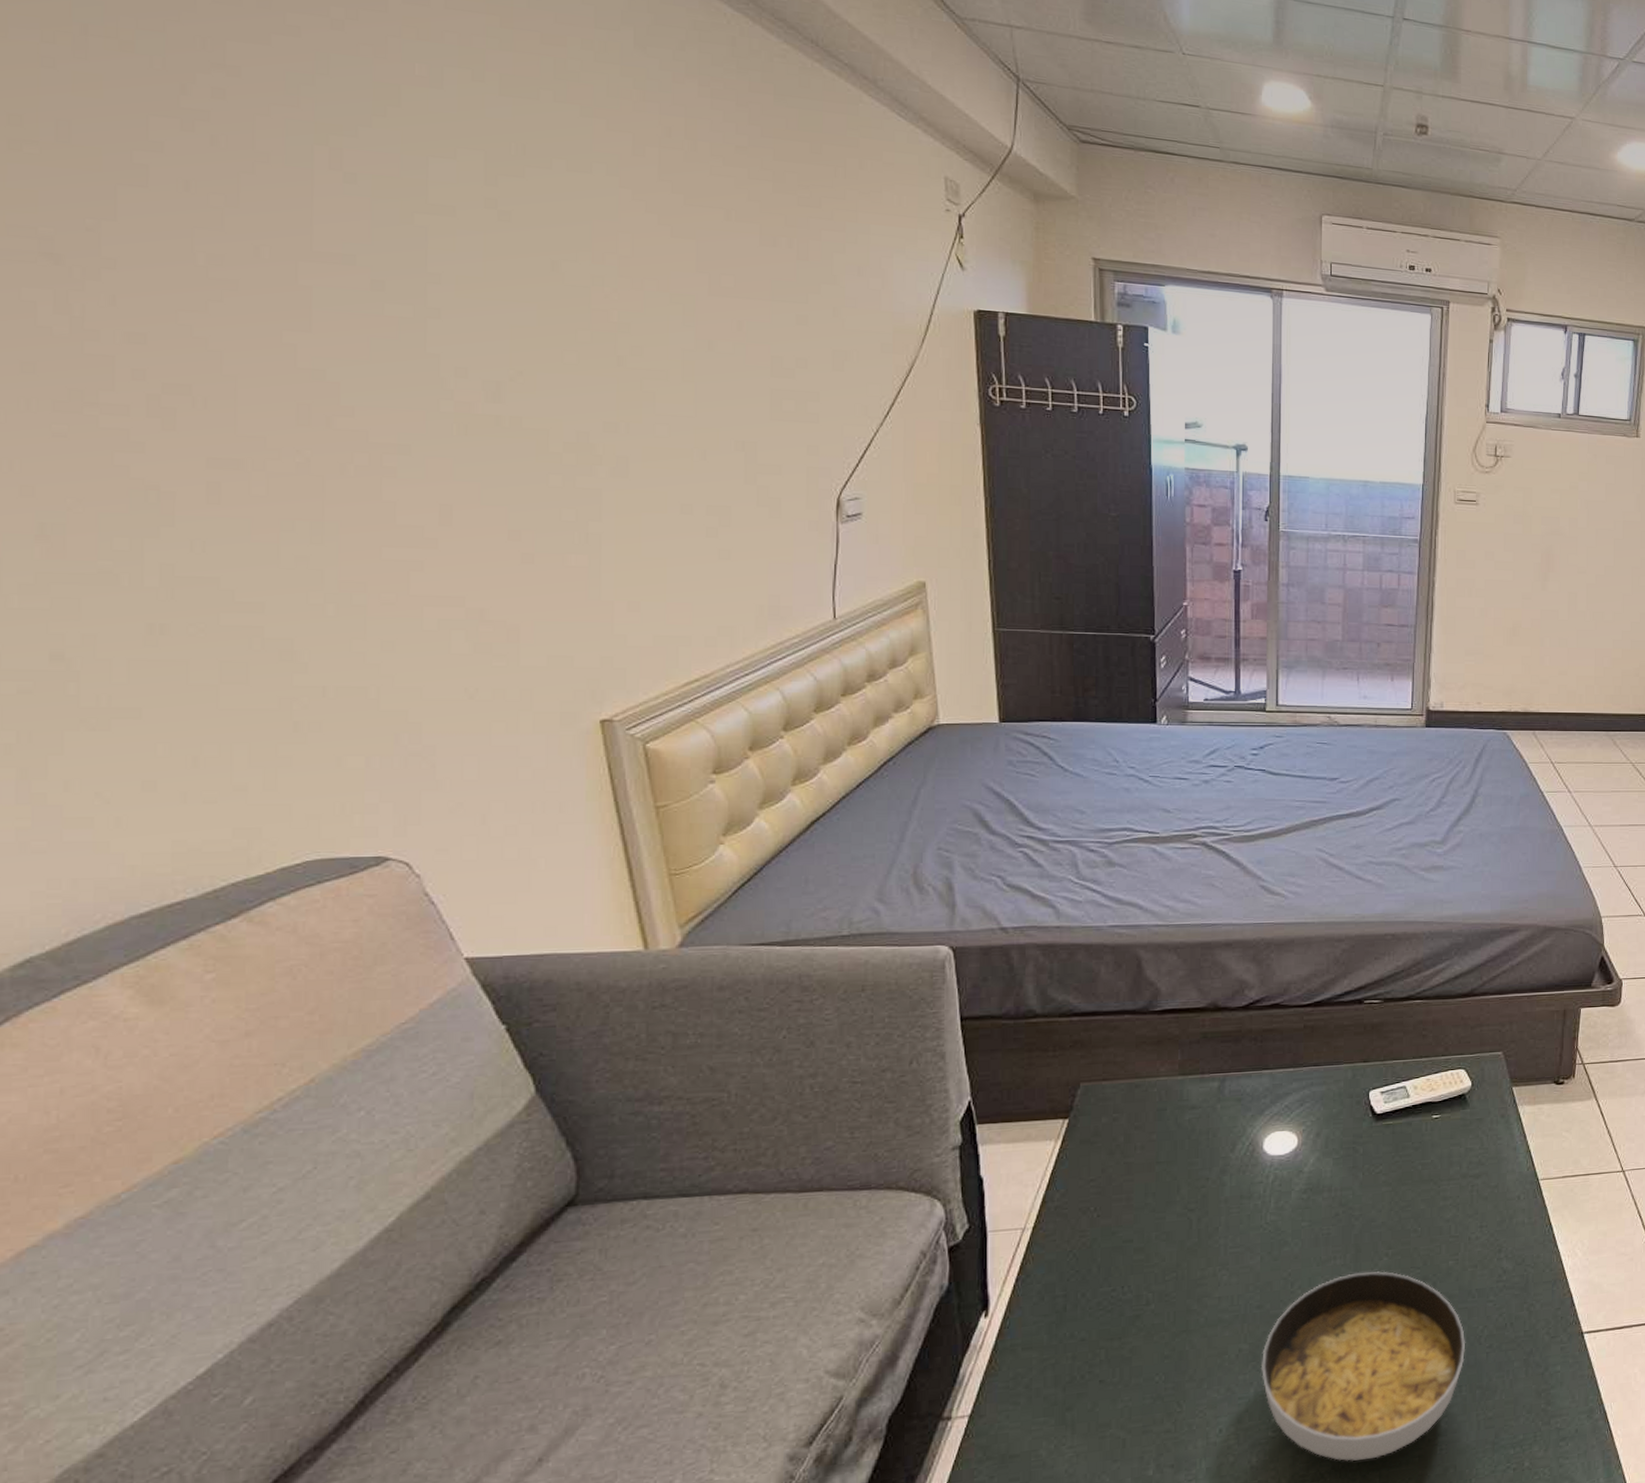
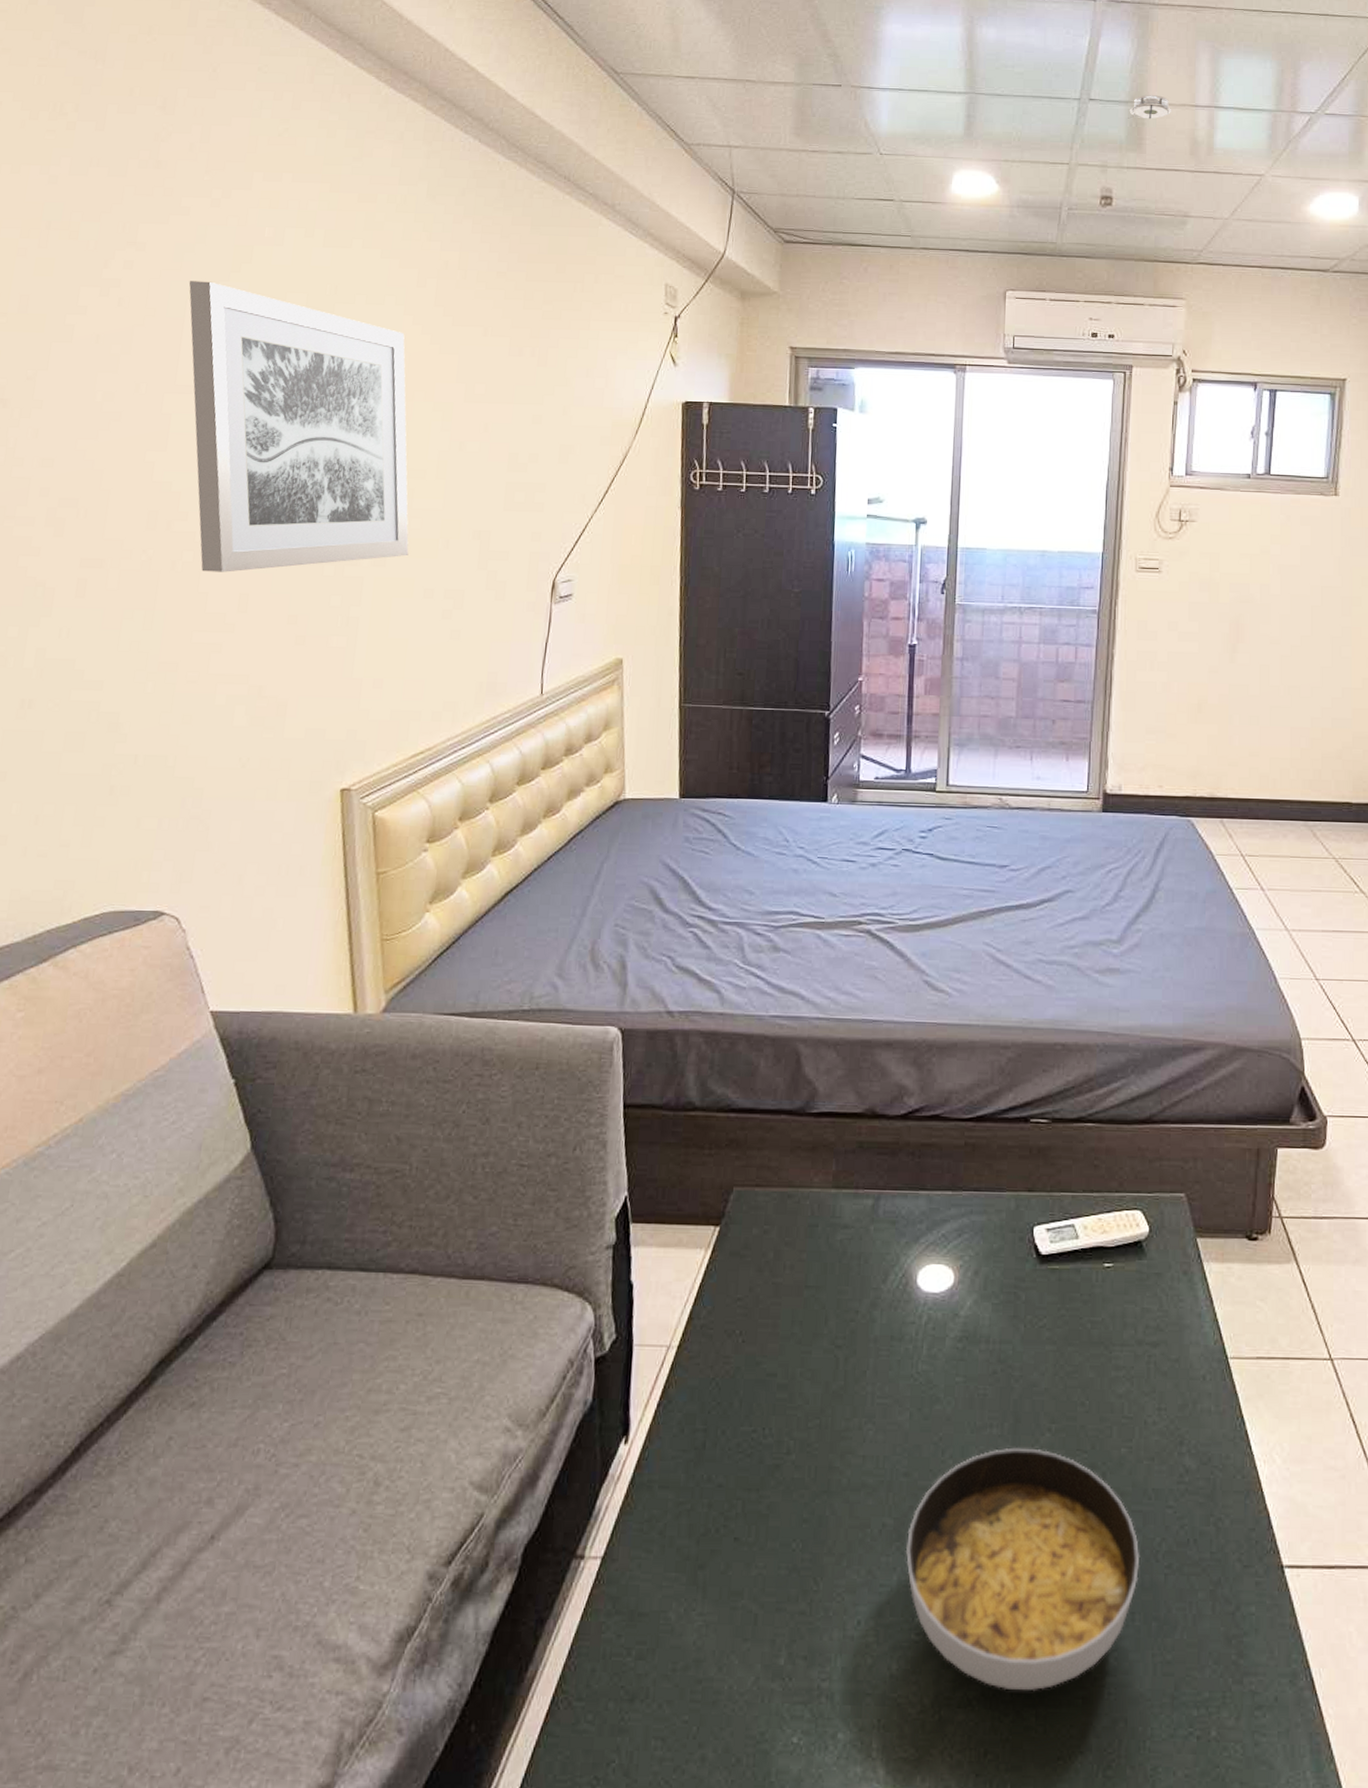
wall art: none [312,121,657,480] -> present [189,281,409,572]
smoke detector: none [1442,20,1487,48] -> present [1128,95,1172,119]

